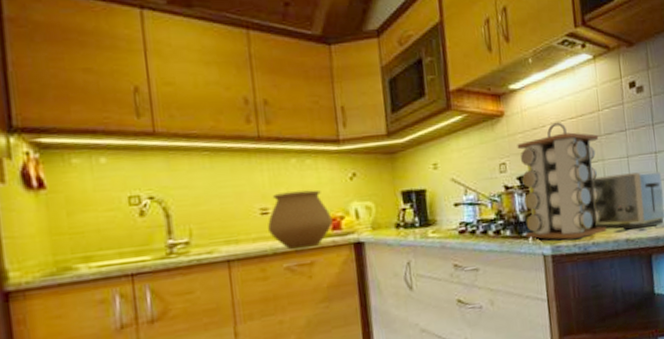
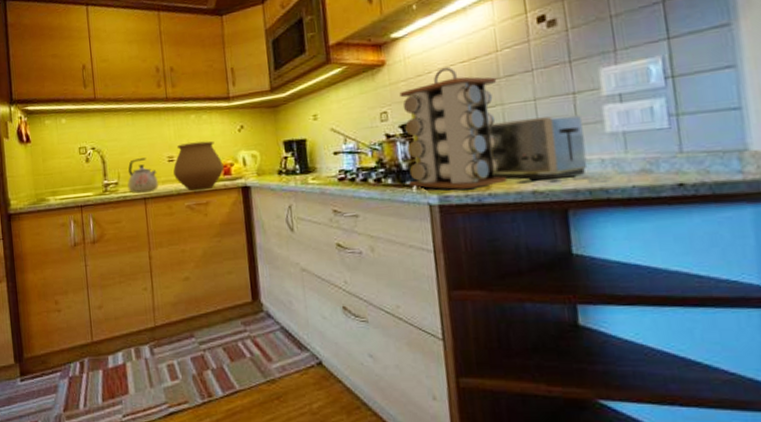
kettle: none [203,210,249,255] -> present [127,158,159,194]

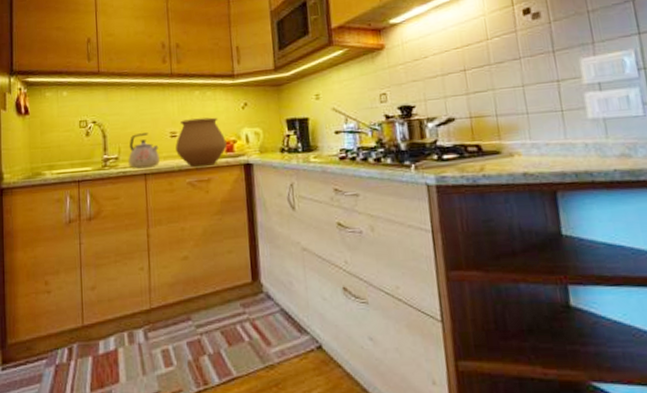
spice rack: present [399,66,507,191] -> none [398,52,500,171]
toaster: present [488,114,588,182] -> none [481,100,573,164]

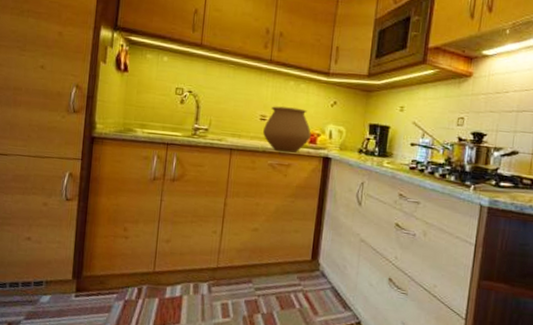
kettle: present [128,133,161,169] -> none [217,110,248,145]

